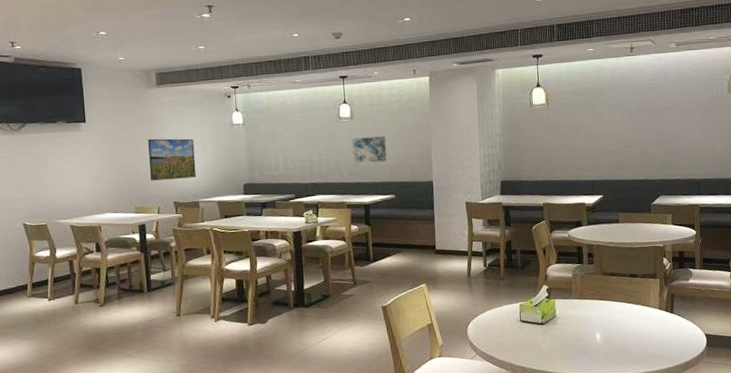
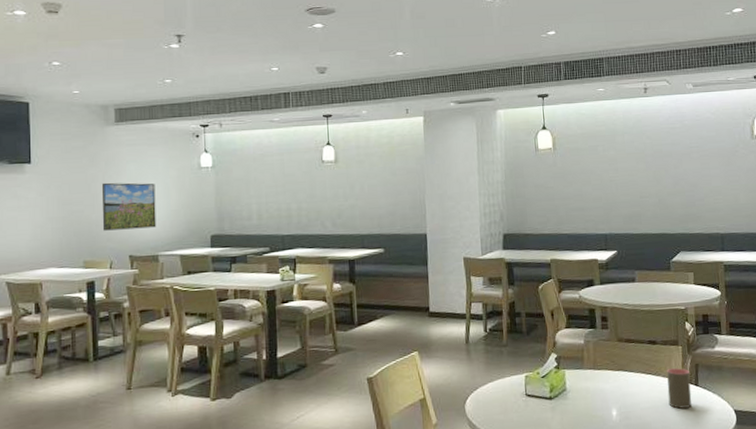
wall art: present [352,136,387,164] -> none [335,182,375,213]
cup: none [645,298,667,333] -> present [667,368,692,409]

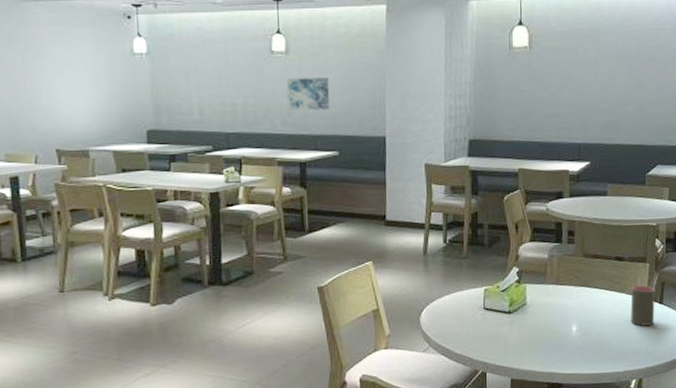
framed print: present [102,182,157,231] -> none [22,67,86,121]
wall art: none [335,182,375,213] -> present [286,78,330,111]

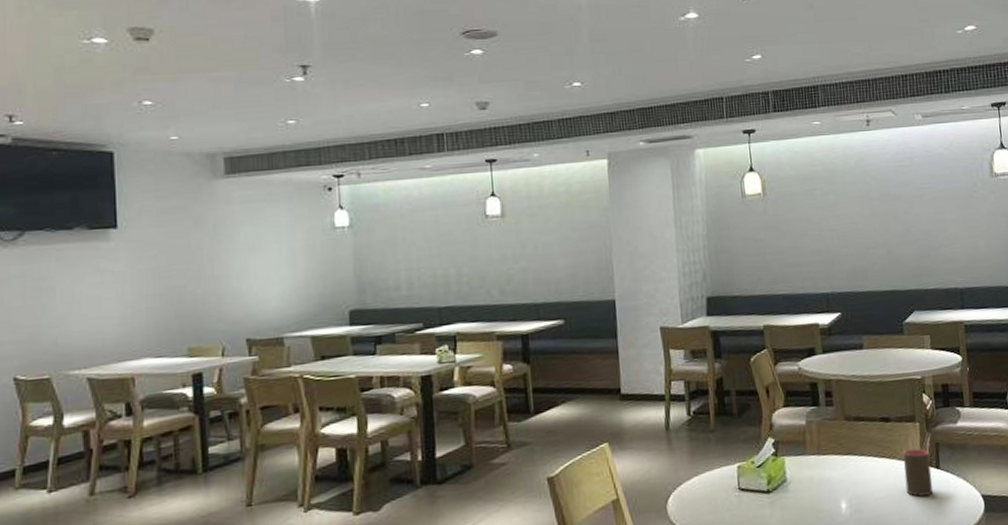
wall art: present [286,78,330,111] -> none [503,240,552,278]

